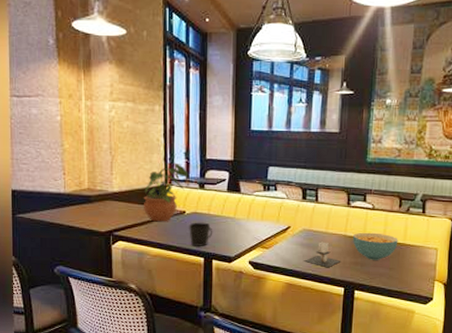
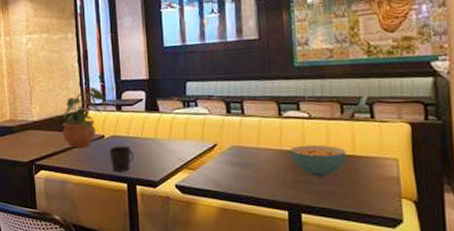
candle: present [304,242,341,267] -> none [236,159,280,187]

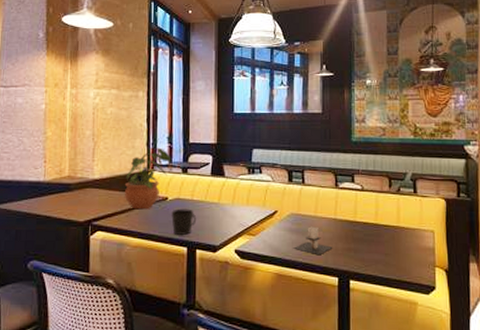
candle: none [236,159,280,187] -> present [293,226,333,254]
cereal bowl: present [291,144,347,177] -> none [344,215,392,245]

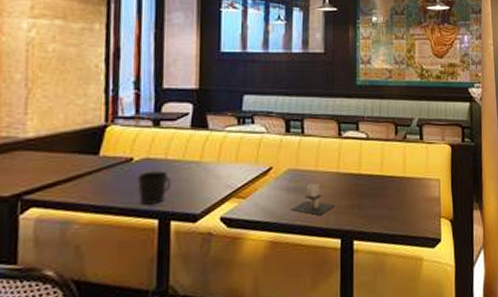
potted plant: present [124,147,171,210] -> none [71,94,139,176]

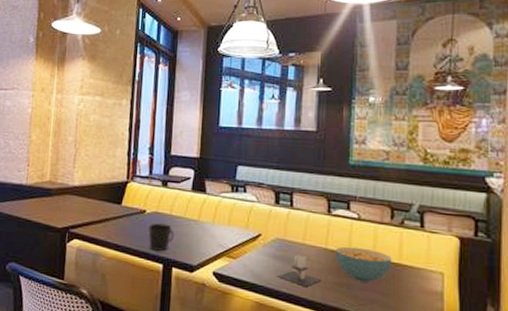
cereal bowl: none [348,166,398,200] -> present [336,246,392,282]

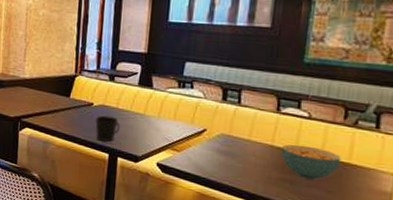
candle: present [277,254,322,286] -> none [220,150,266,181]

